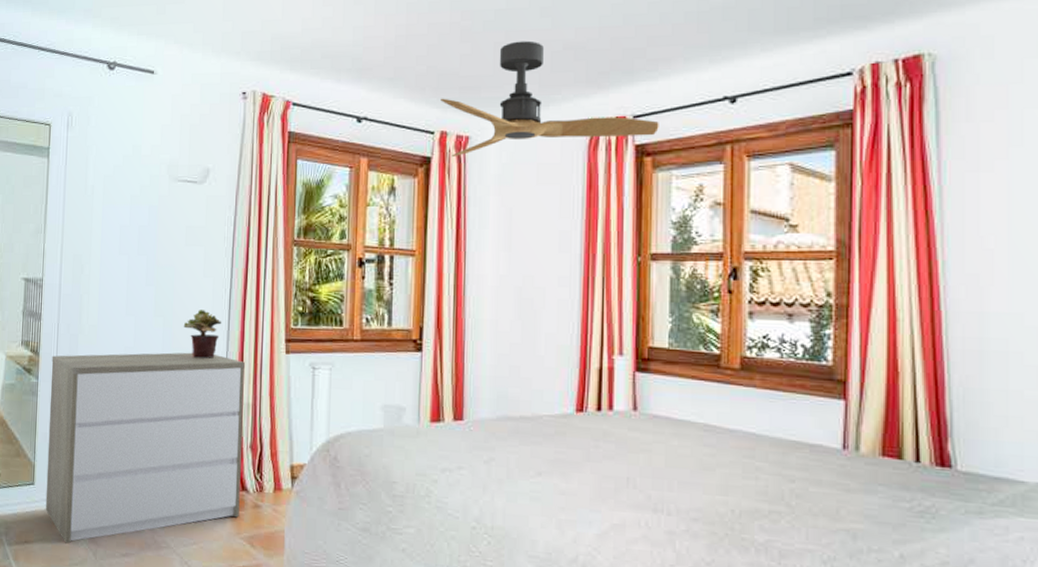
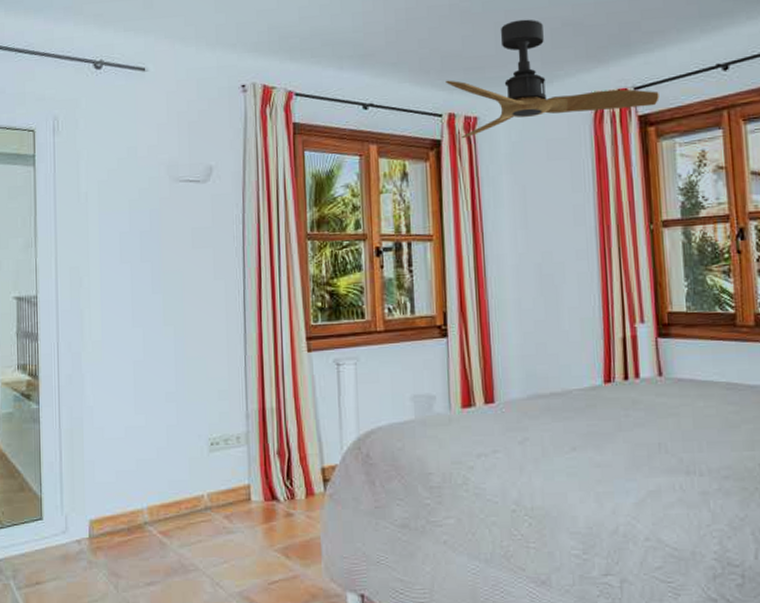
dresser: present [45,352,246,544] -> none [53,360,271,579]
potted plant: present [183,310,221,359] -> none [196,314,237,365]

